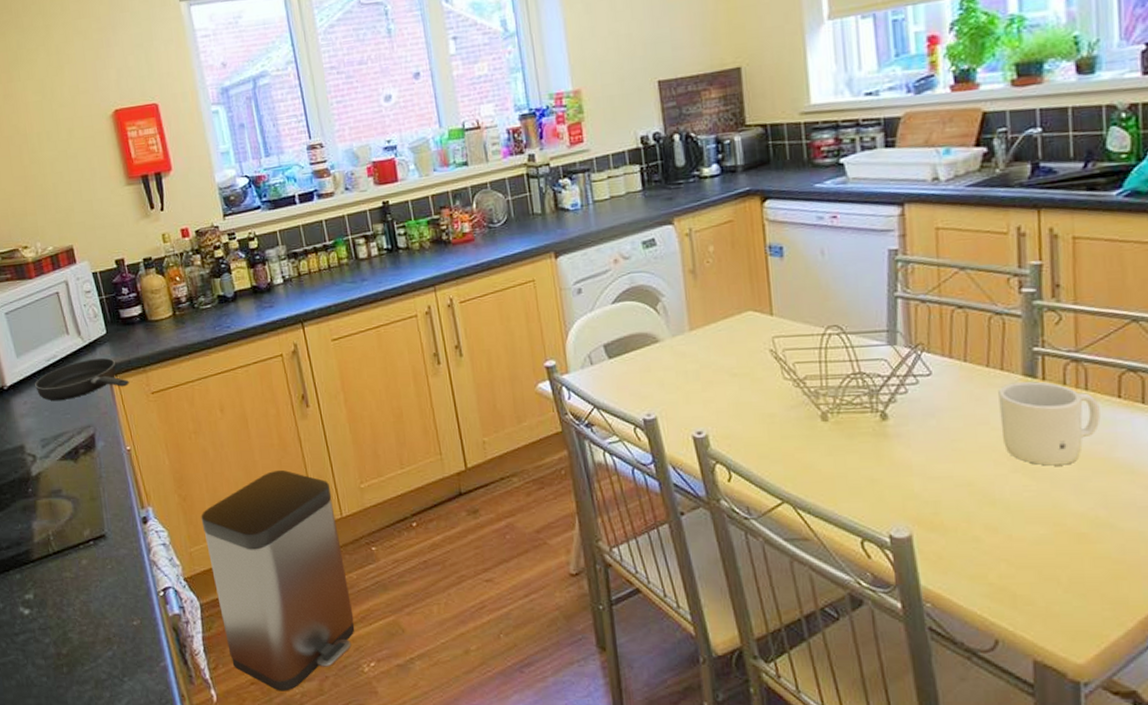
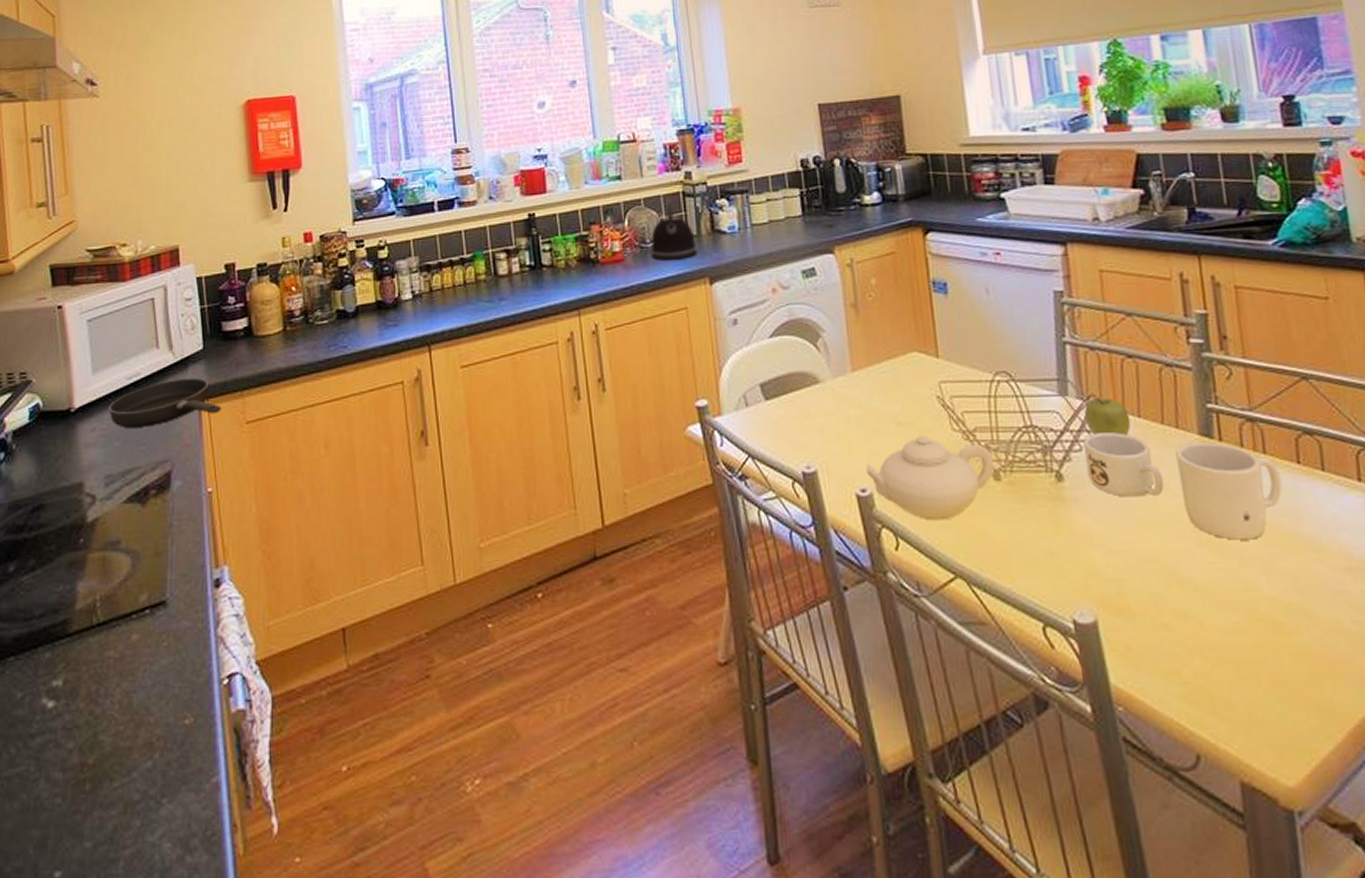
pedal bin: present [201,469,355,691] -> none [286,522,460,819]
kettle: none [498,180,543,239] -> present [650,198,698,260]
teapot: none [702,384,823,457] -> present [866,435,995,521]
mug: none [909,376,985,432] -> present [1083,432,1165,497]
fruit: none [911,345,957,379] -> present [1083,398,1131,436]

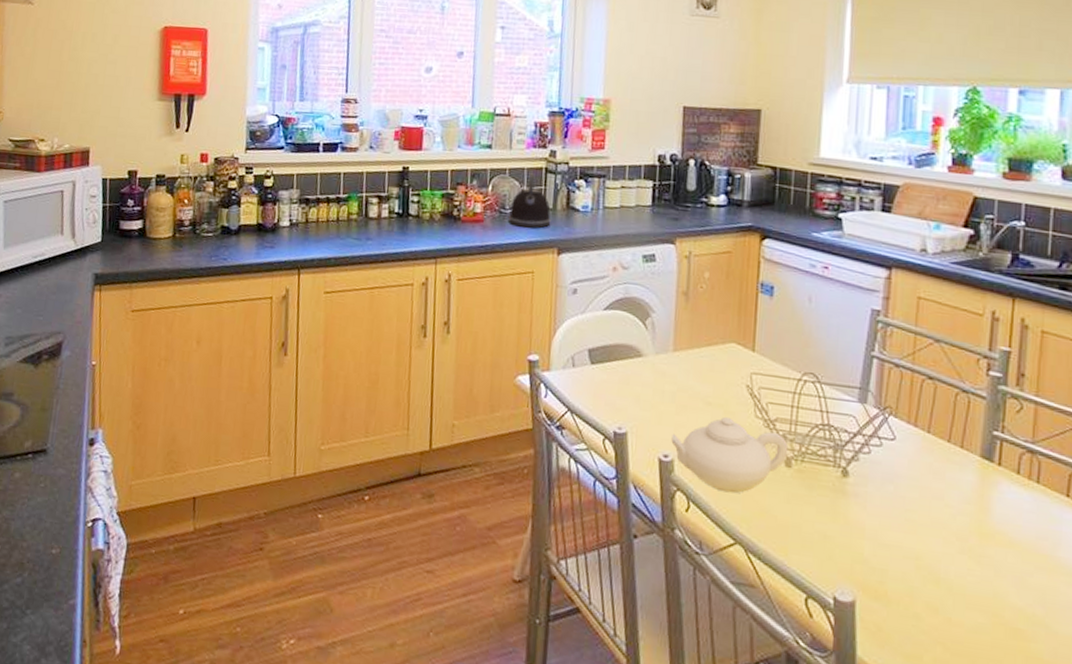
frying pan: present [109,377,222,428] -> none [14,264,112,301]
fruit: present [1083,398,1131,436] -> none [878,410,920,447]
mug: present [1083,432,1165,497] -> none [872,440,940,505]
mug: present [1175,442,1283,540] -> none [954,462,1049,556]

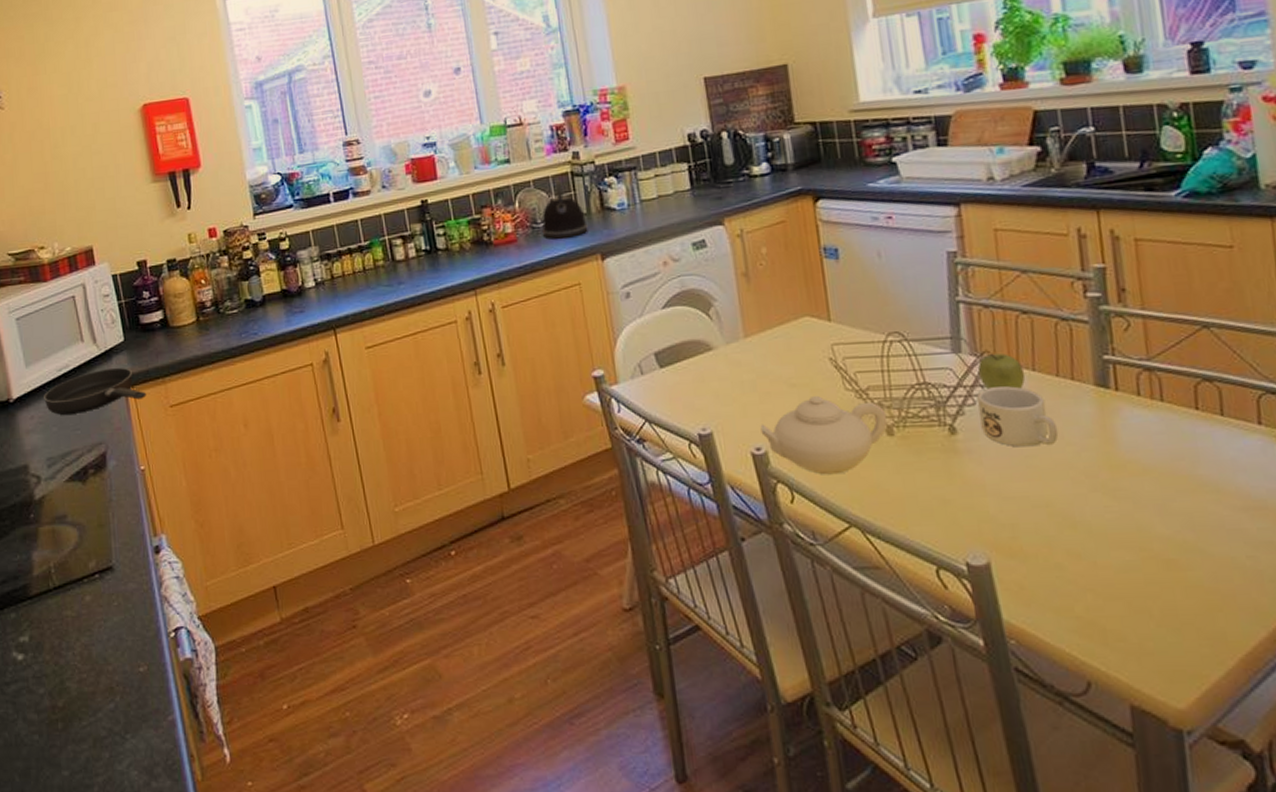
frying pan: none [14,264,112,301] -> present [44,367,147,415]
mug: none [872,440,940,505] -> present [977,386,1059,447]
fruit: none [878,410,920,447] -> present [977,353,1026,389]

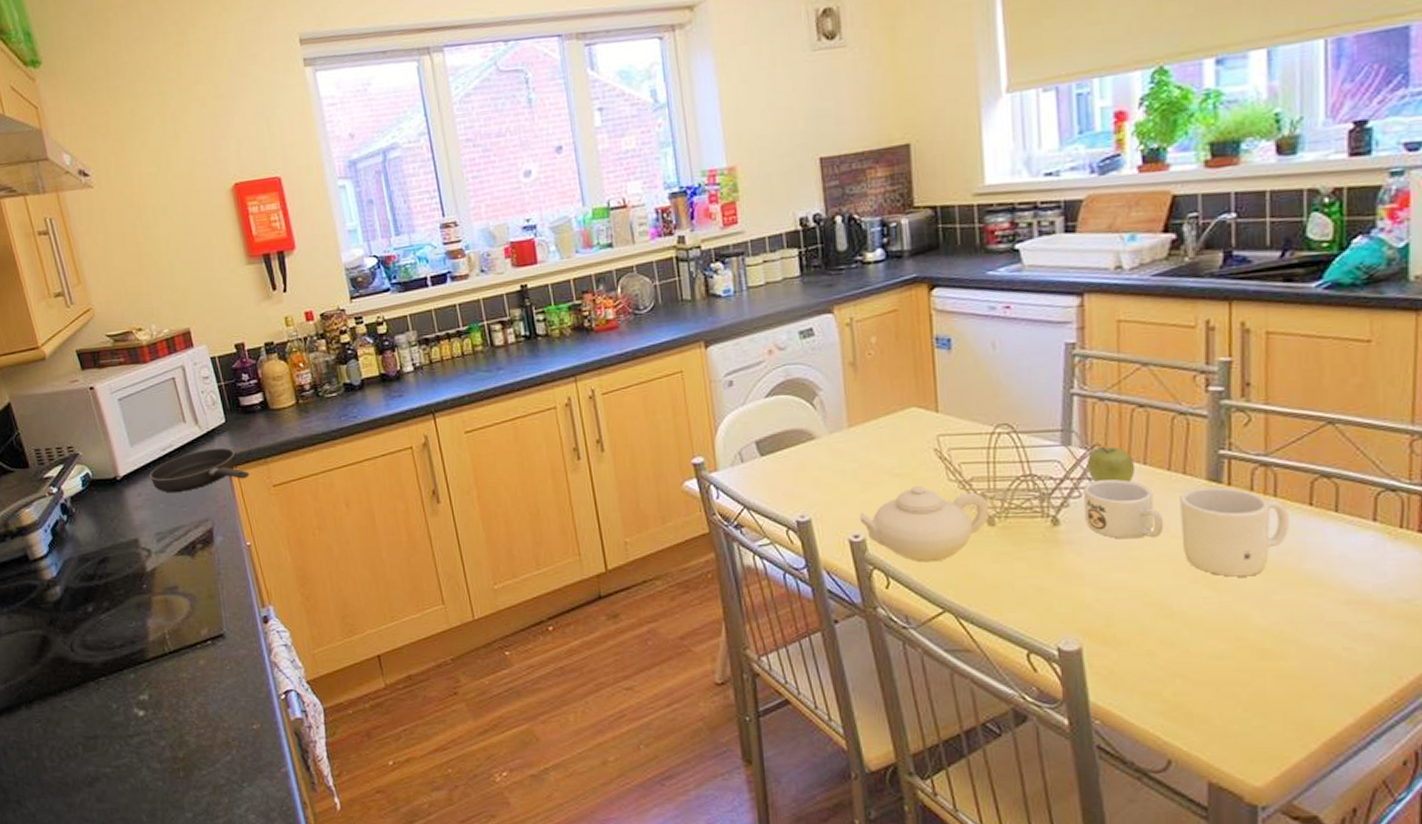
kettle: present [541,179,588,239] -> none [644,264,692,326]
mug: none [1070,392,1180,484] -> present [1180,486,1289,577]

